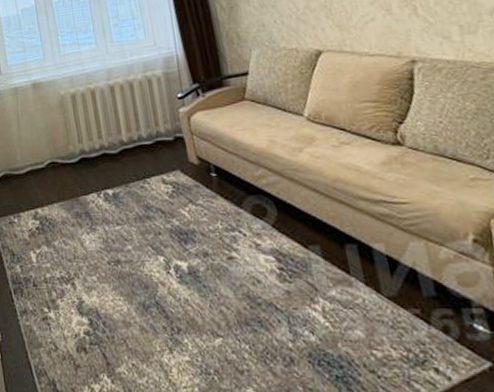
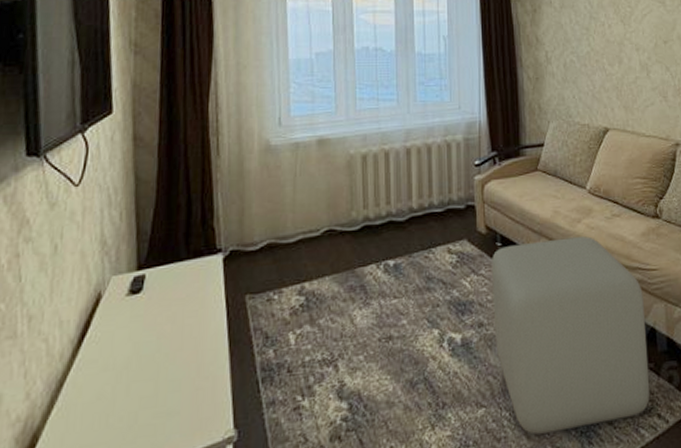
pouf: none [207,166,421,372] -> present [490,236,650,435]

